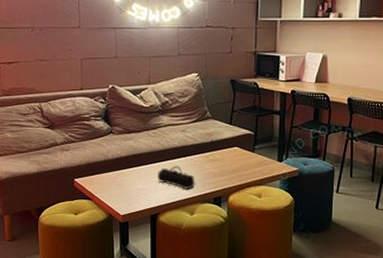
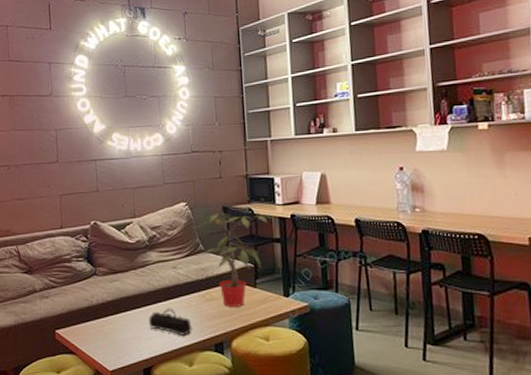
potted plant: none [202,84,278,168] -> present [192,212,276,307]

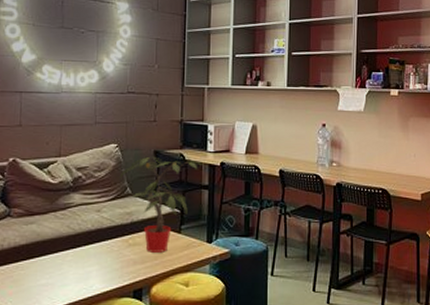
pencil case: present [149,308,192,336] -> none [65,253,112,282]

